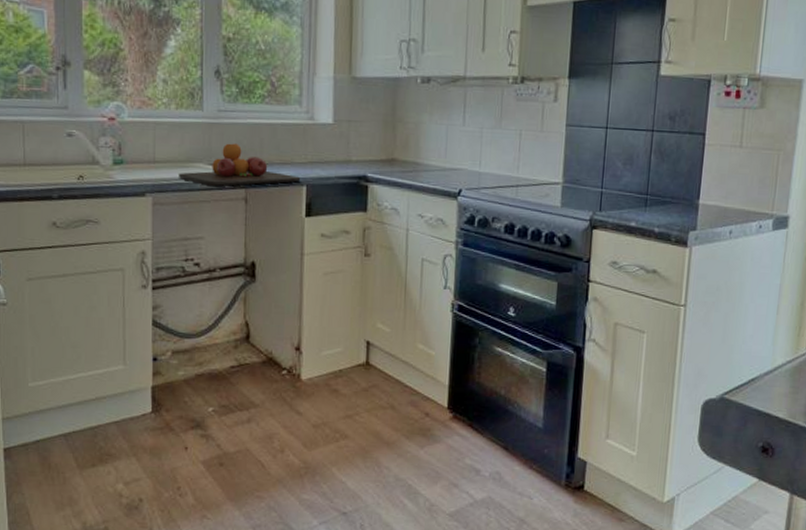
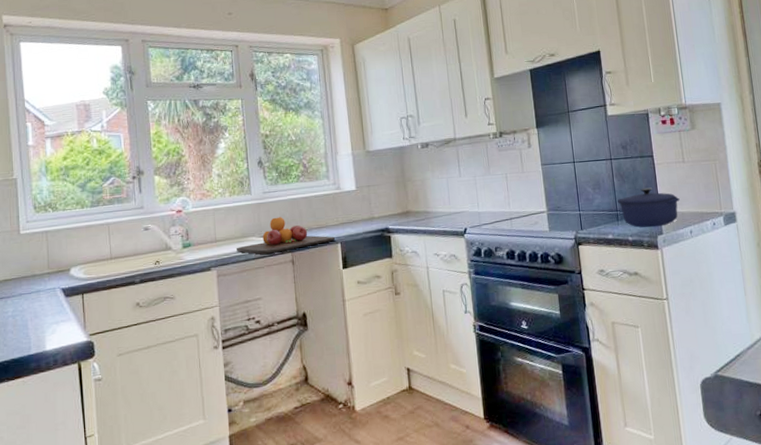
cooking pot: none [650,171,726,221] -> present [617,187,680,228]

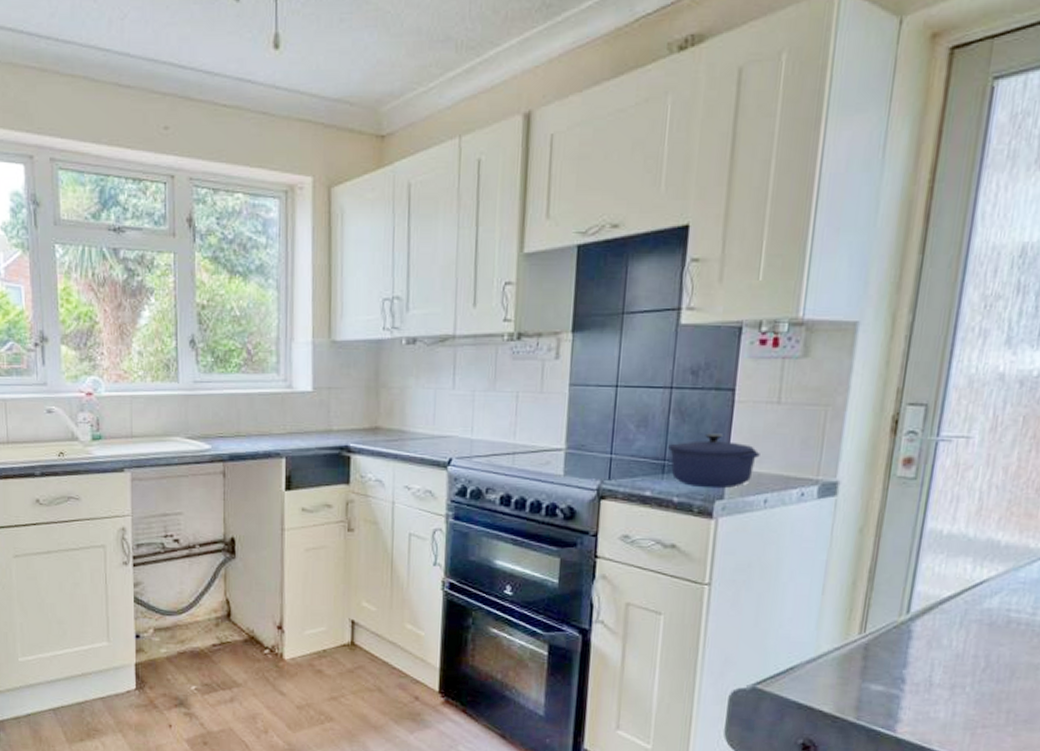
chopping board: present [236,217,335,255] -> none [156,415,279,460]

